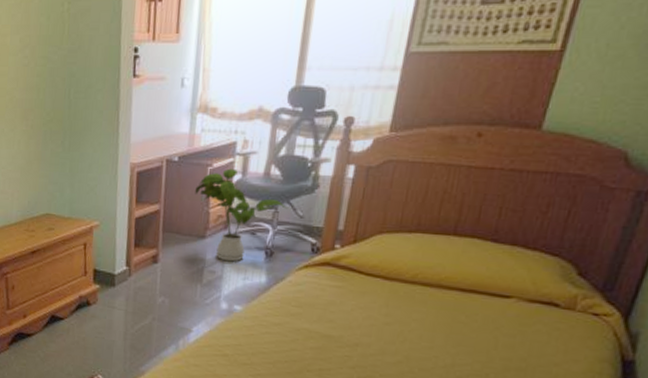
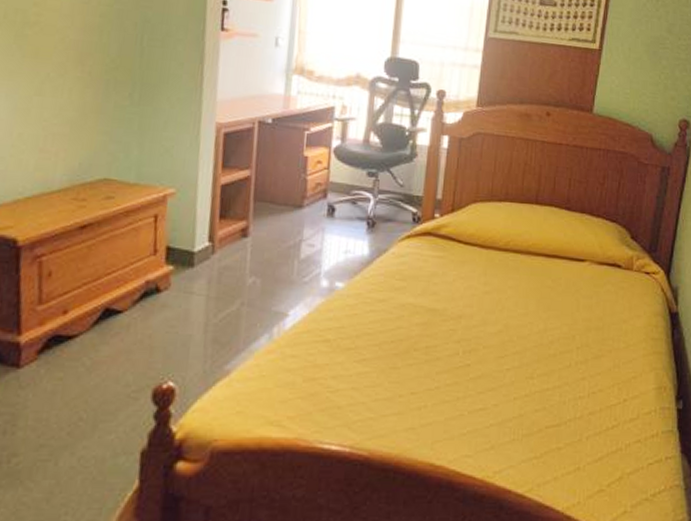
house plant: present [195,168,288,262] -> none [291,133,389,234]

